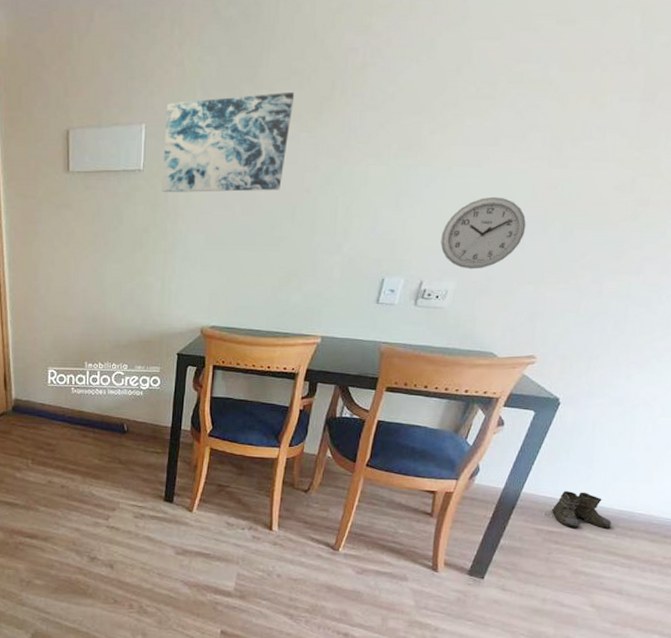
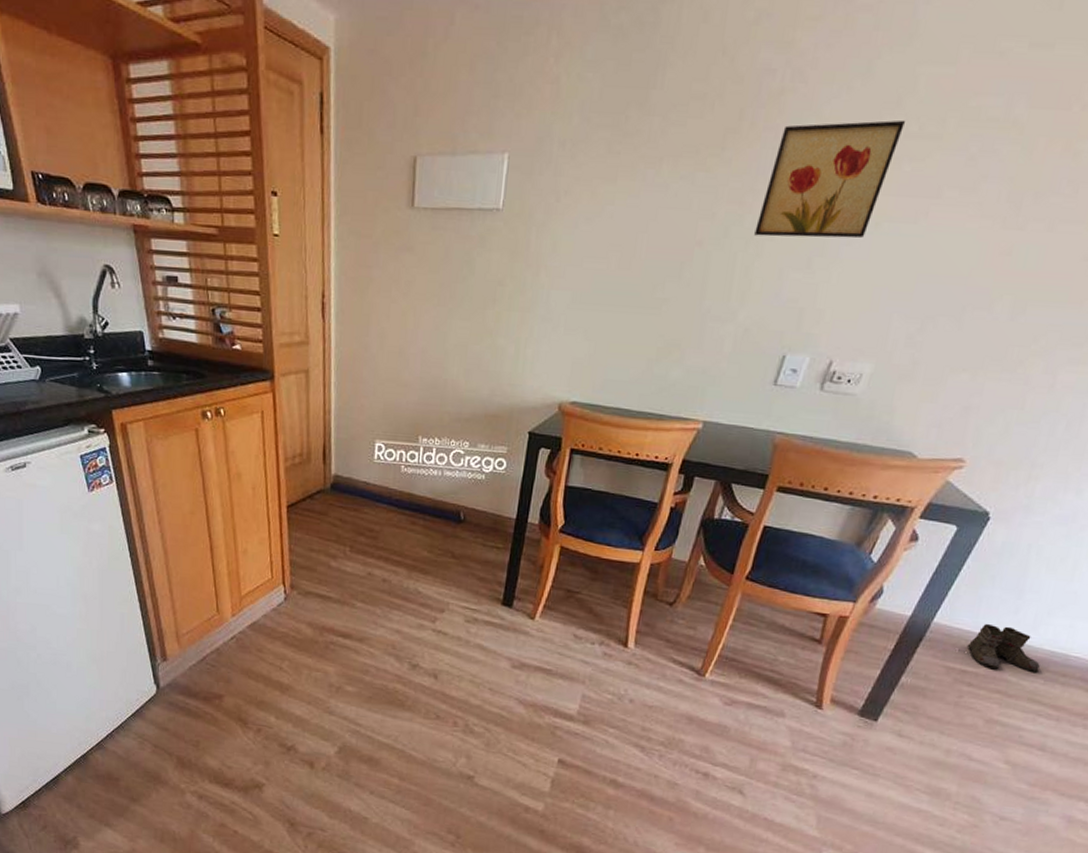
wall art: present [162,91,295,192] -> none [523,120,693,242]
wall art: none [351,84,464,183] -> present [754,119,905,239]
wall clock: present [440,196,526,269] -> none [858,261,968,350]

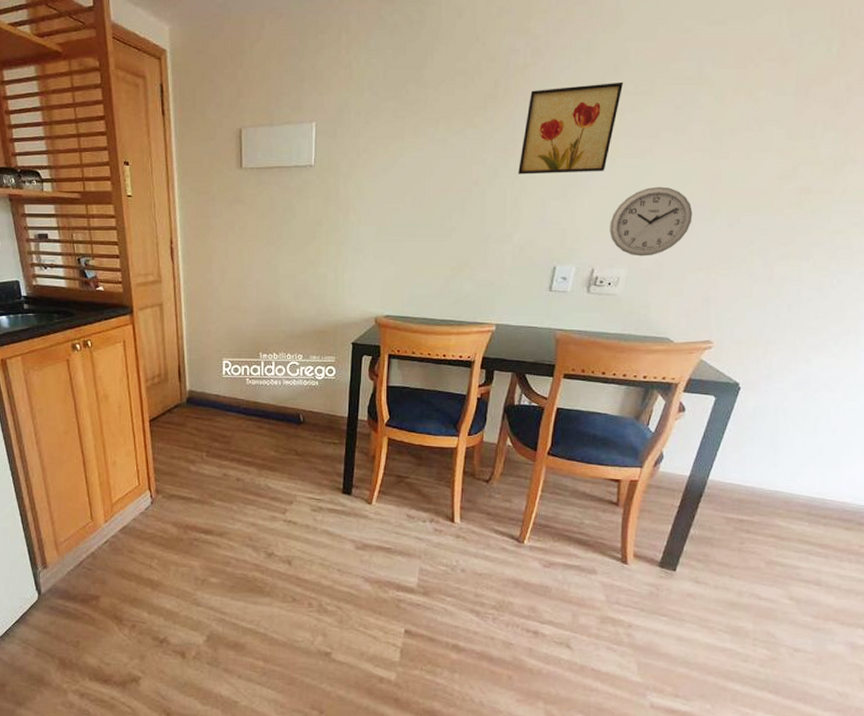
wall clock: none [858,261,968,350] -> present [609,186,693,257]
boots: present [958,623,1040,674] -> none [733,477,803,518]

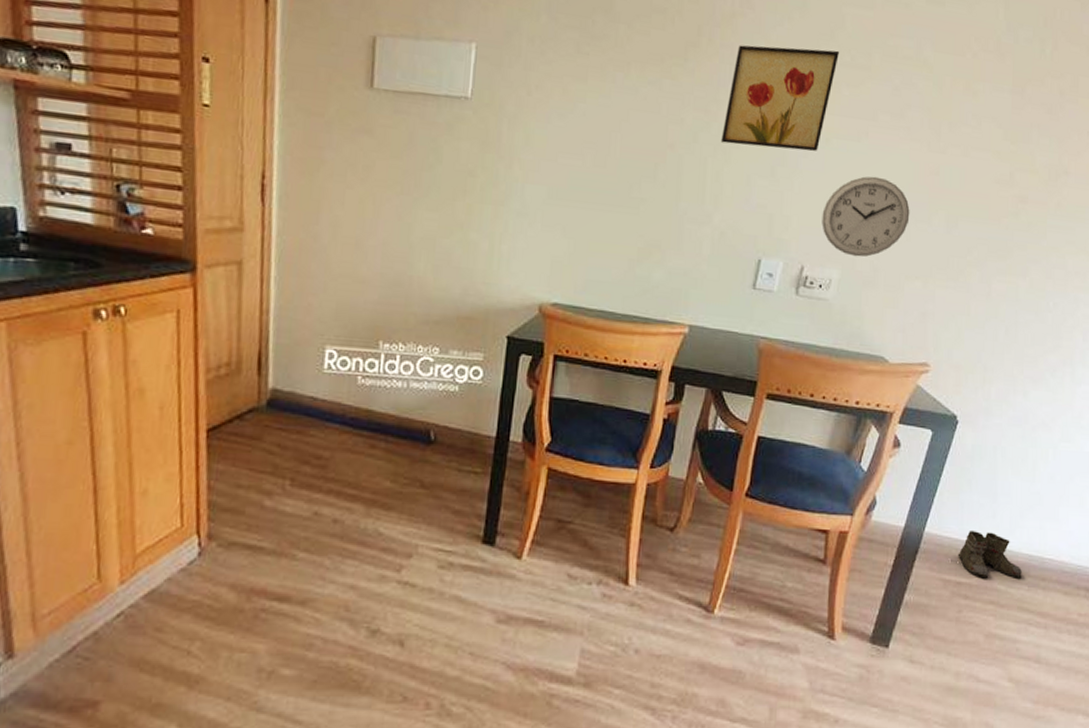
boots: none [733,477,803,518] -> present [951,529,1022,580]

